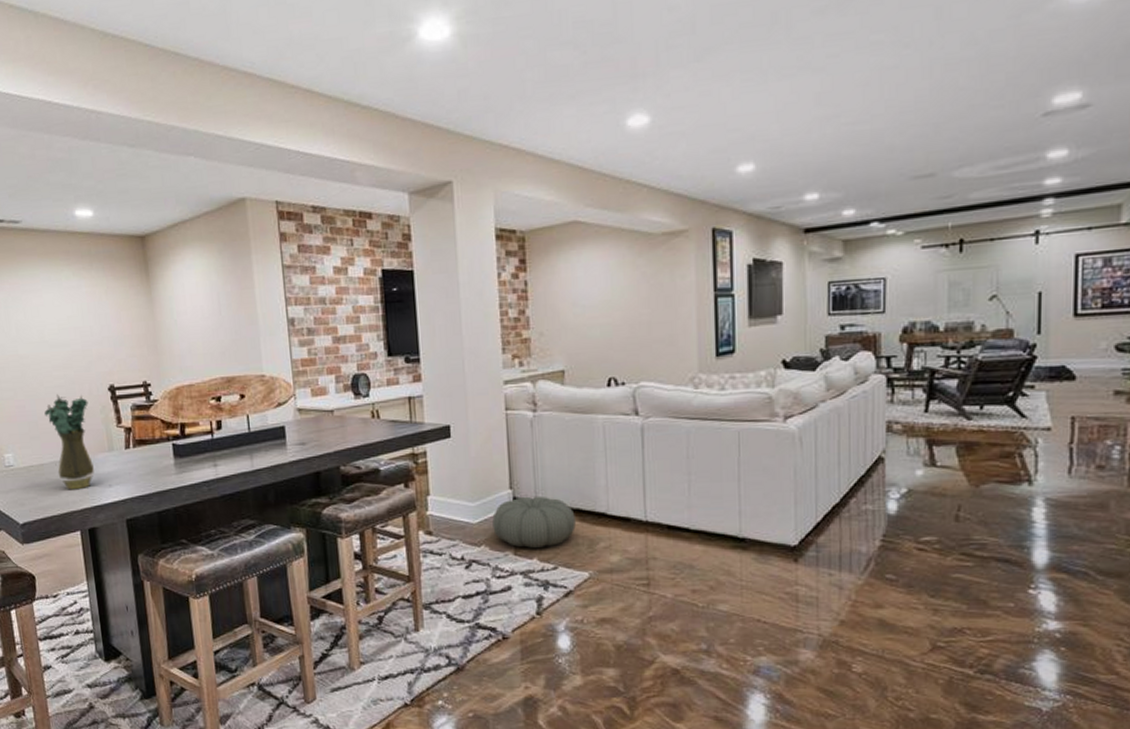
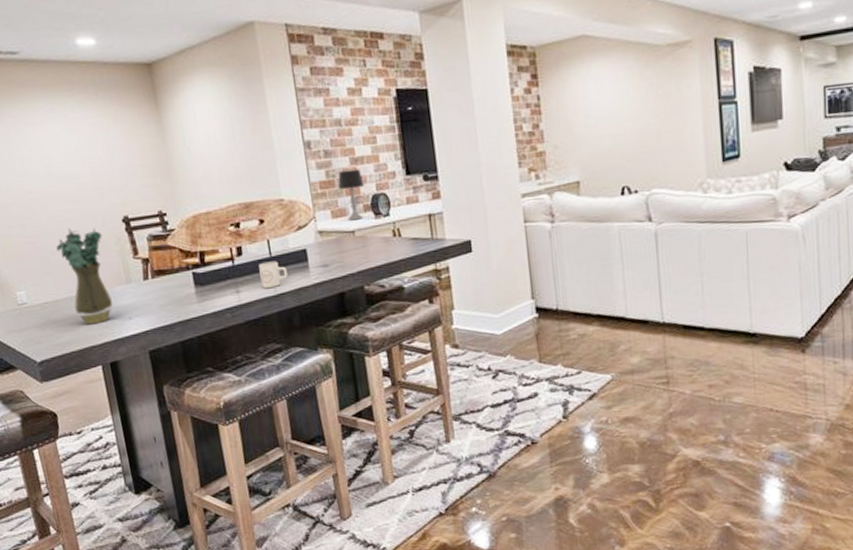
mug: none [236,436,265,464] -> present [258,261,288,289]
table lamp: none [319,348,345,400] -> present [337,169,364,221]
pouf: present [492,495,576,548] -> none [516,304,597,355]

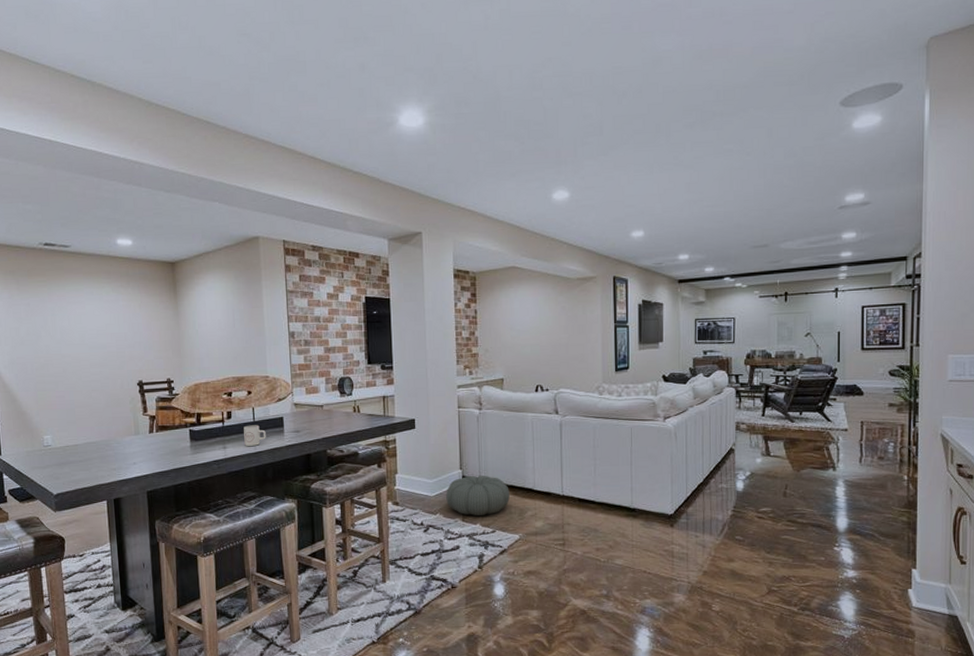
vase: present [56,228,113,325] -> none [81,387,122,467]
table lamp: present [337,169,364,221] -> none [313,356,334,397]
pouf: none [516,304,597,355] -> present [446,475,510,516]

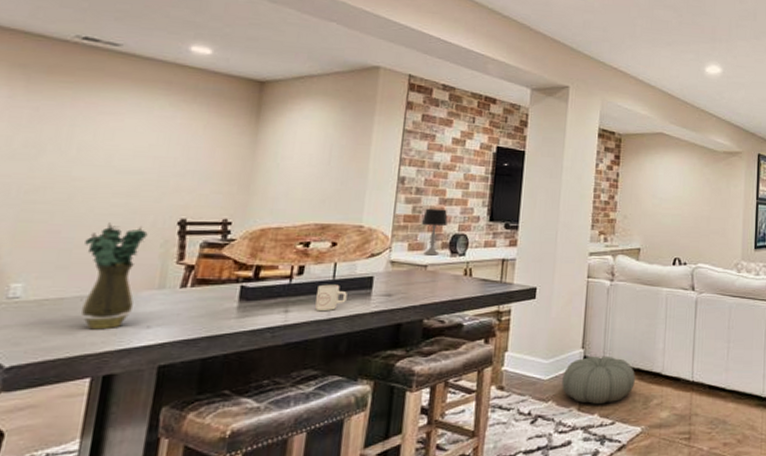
vase: none [81,387,122,467] -> present [80,223,148,330]
table lamp: none [313,356,334,397] -> present [421,208,448,256]

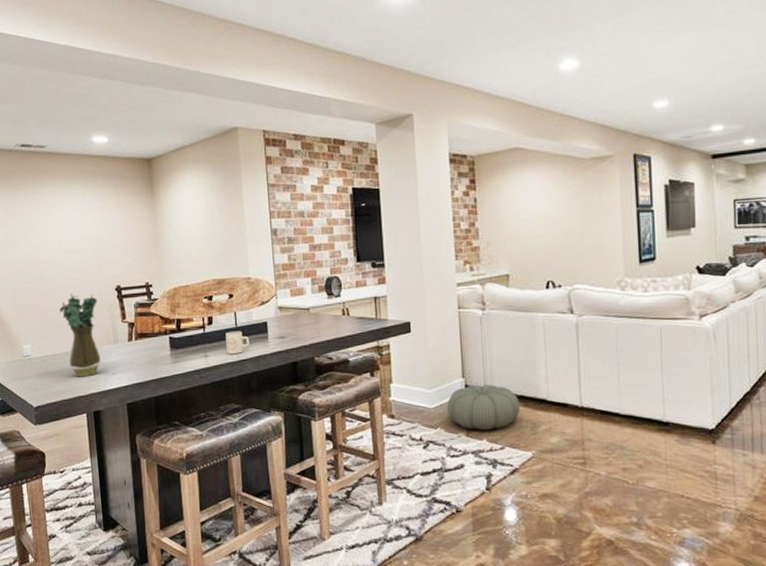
table lamp: present [421,208,448,256] -> none [297,254,320,299]

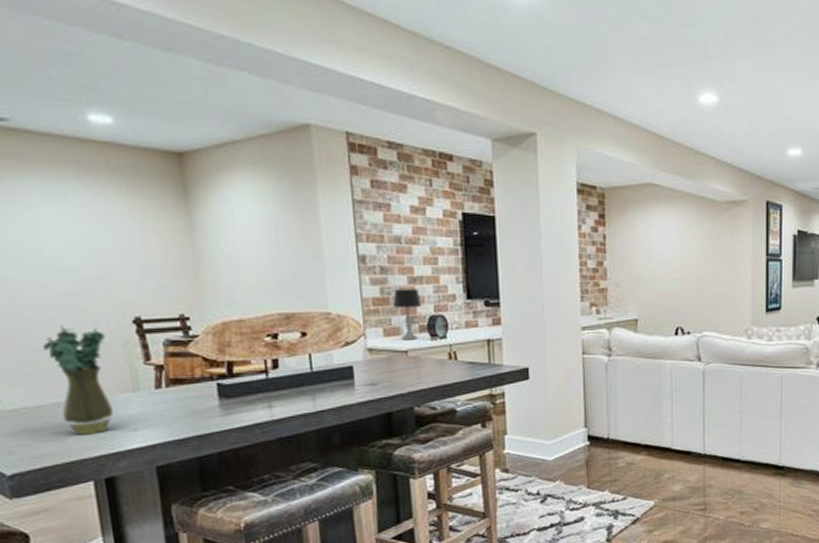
mug: present [225,331,250,355] -> none [296,376,330,405]
table lamp: none [297,254,320,299] -> present [392,288,421,340]
pouf: present [447,384,520,430] -> none [567,433,644,481]

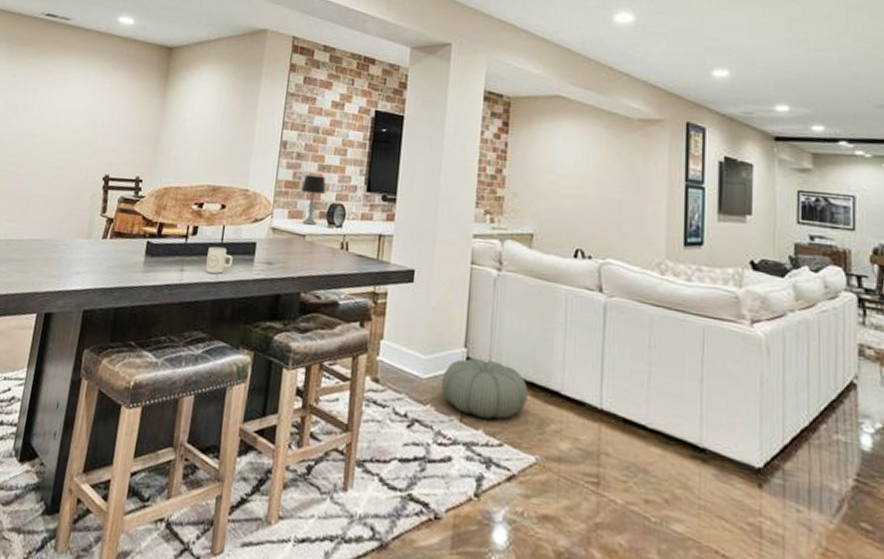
vase: present [43,326,114,435] -> none [33,175,82,271]
mug: none [296,376,330,405] -> present [205,246,233,274]
pouf: none [567,433,644,481] -> present [441,358,528,419]

